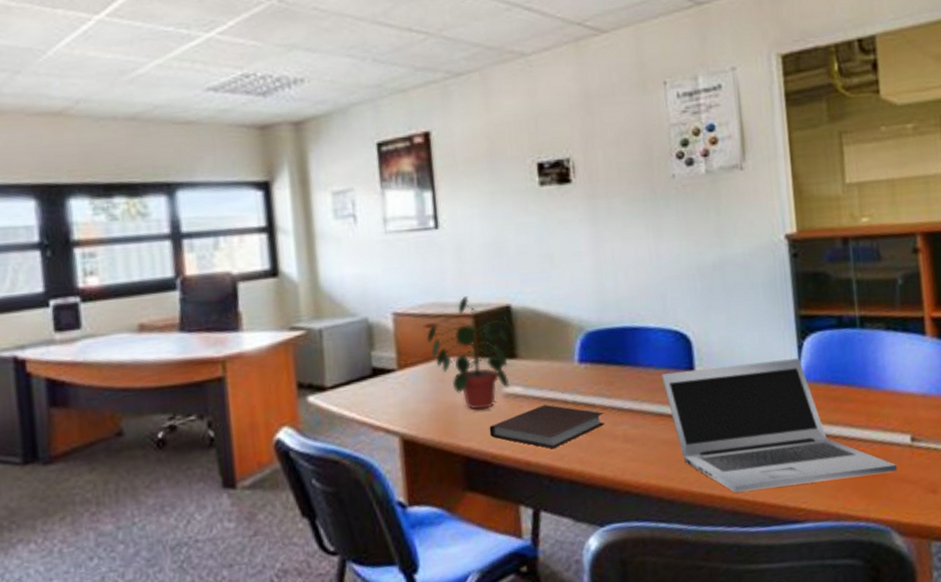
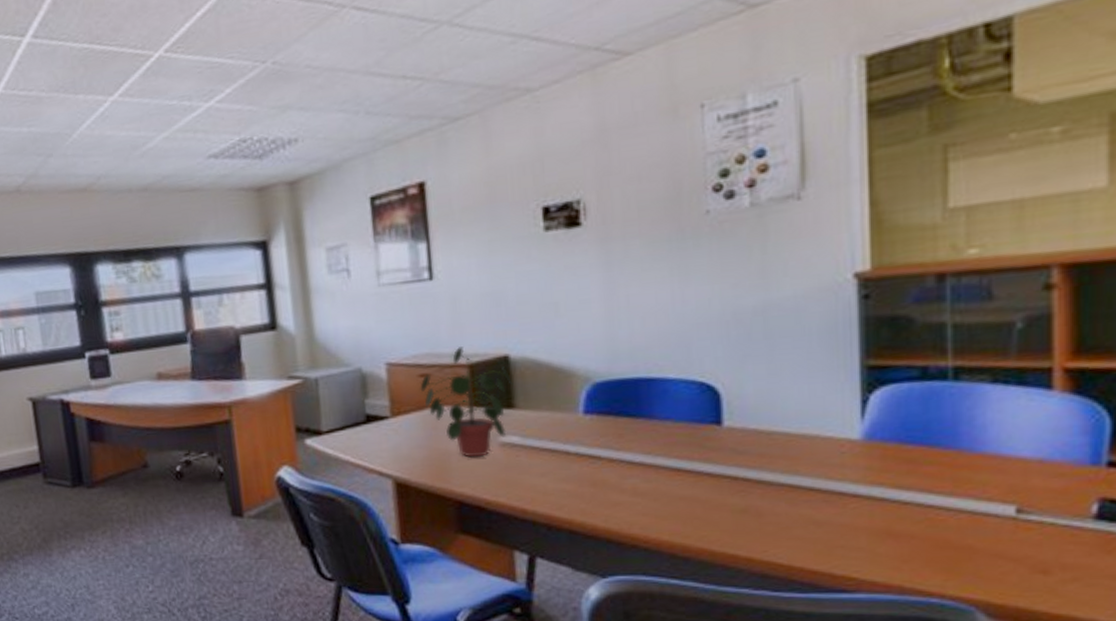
notebook: present [489,405,605,449] -> none [483,455,612,499]
laptop: present [661,358,898,493] -> none [680,414,992,555]

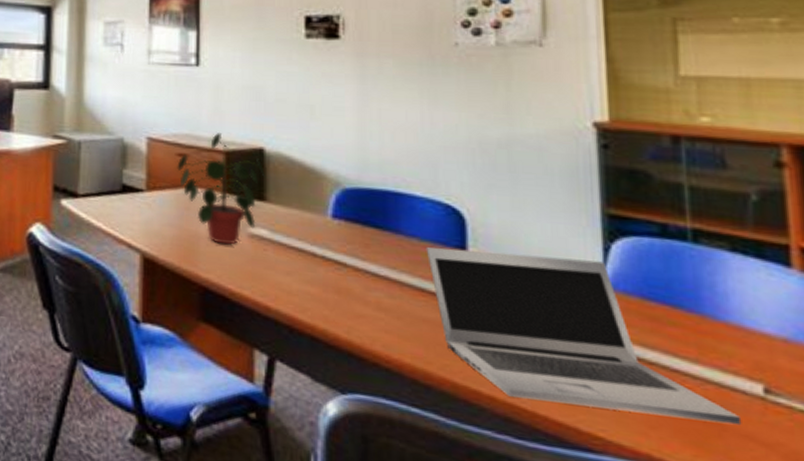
laptop: none [680,414,992,555] -> present [426,247,742,426]

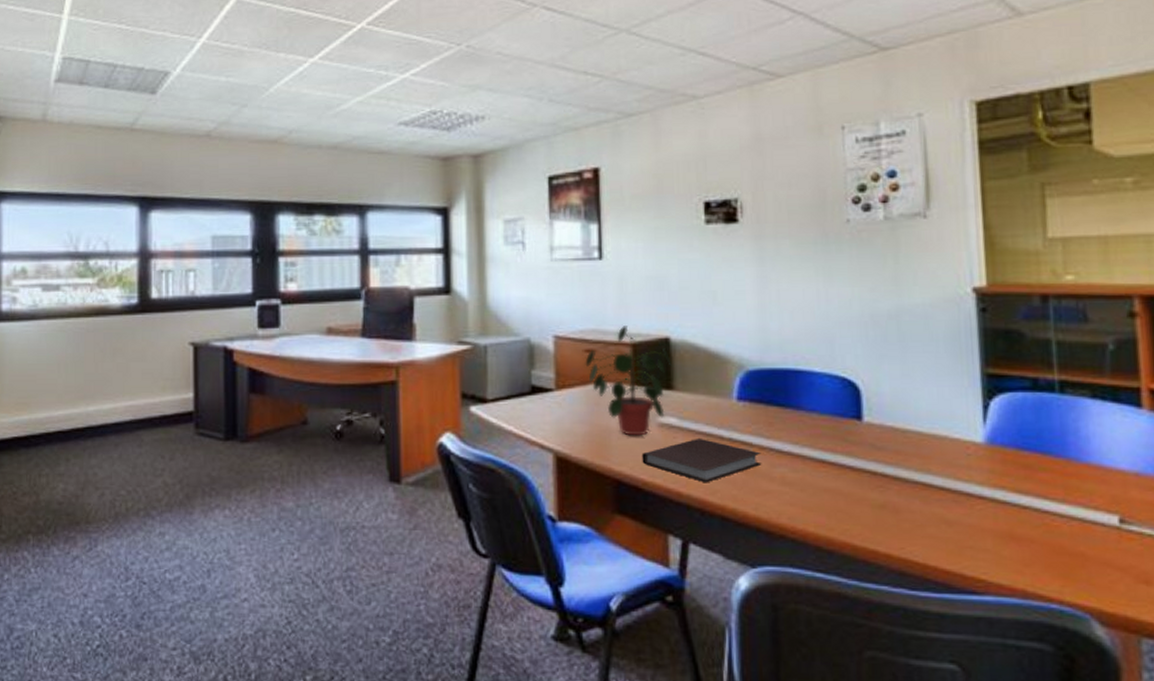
notebook: none [230,253,356,300] -> present [642,439,762,483]
laptop: present [426,247,742,426] -> none [825,419,1101,555]

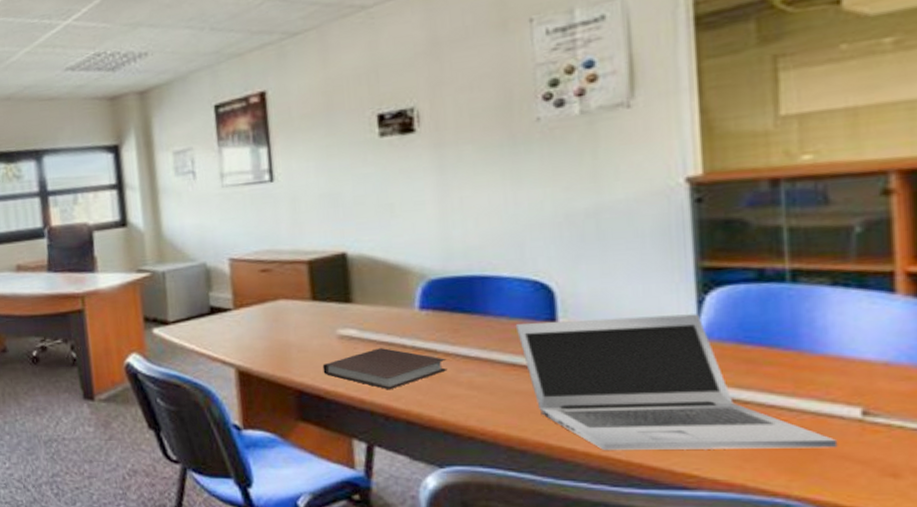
potted plant: present [585,326,672,436] -> none [261,244,349,349]
laptop: none [825,419,1101,555] -> present [515,314,838,450]

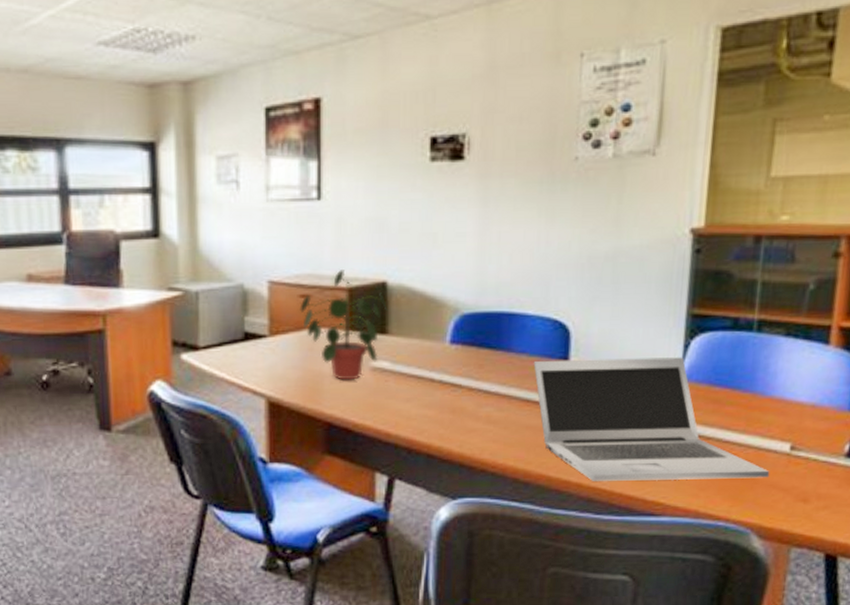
potted plant: none [261,244,349,349] -> present [300,270,387,380]
notebook: present [322,348,448,390] -> none [353,381,470,424]

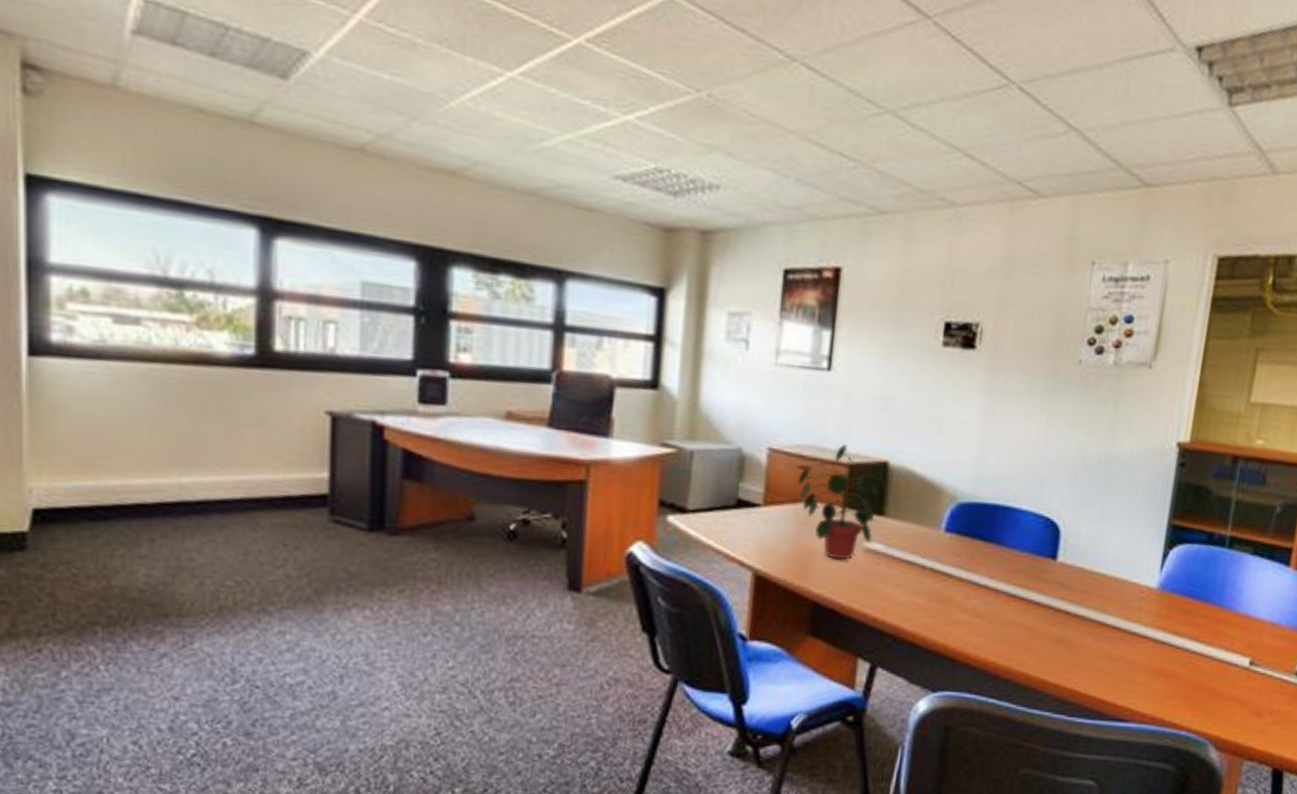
laptop: present [533,357,770,481] -> none [1022,557,1230,691]

